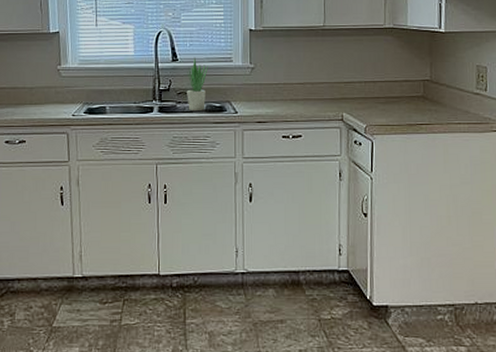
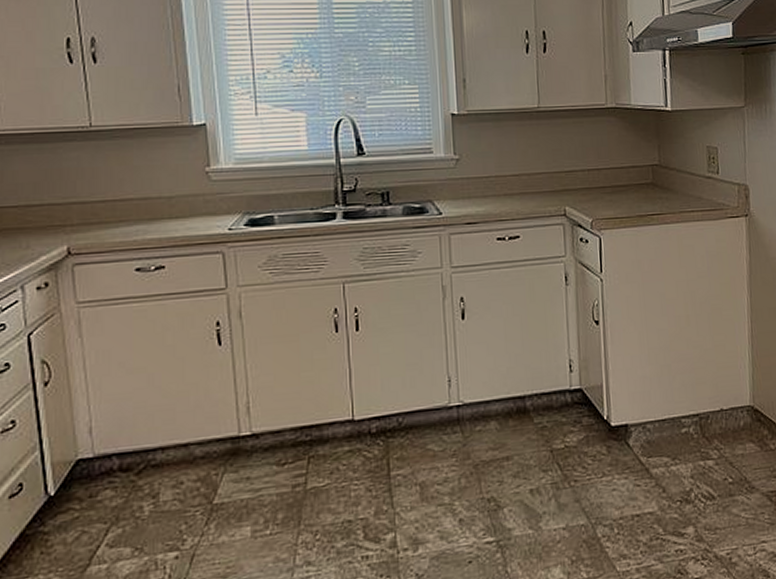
potted plant: present [187,57,208,112] -> none [377,149,403,215]

